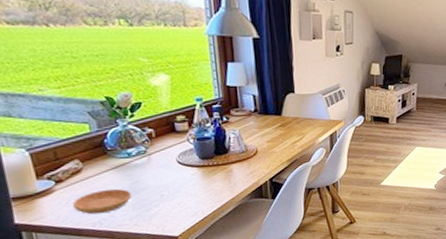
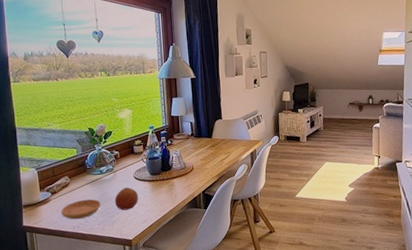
fruit: none [151,173,185,202] -> present [114,187,139,210]

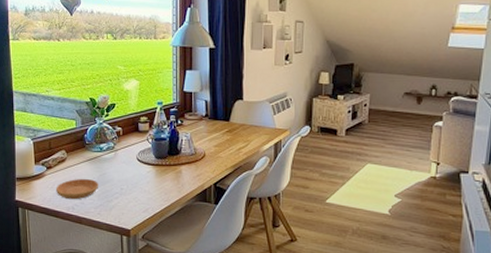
fruit: present [114,187,139,210] -> none [114,169,141,195]

